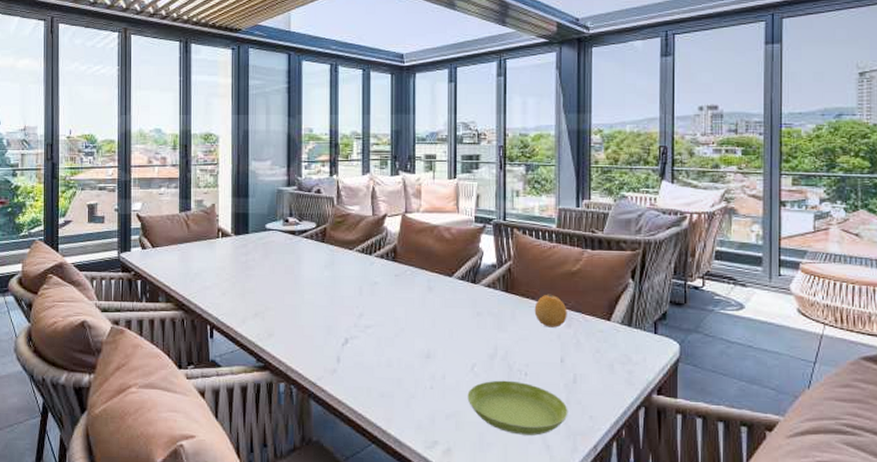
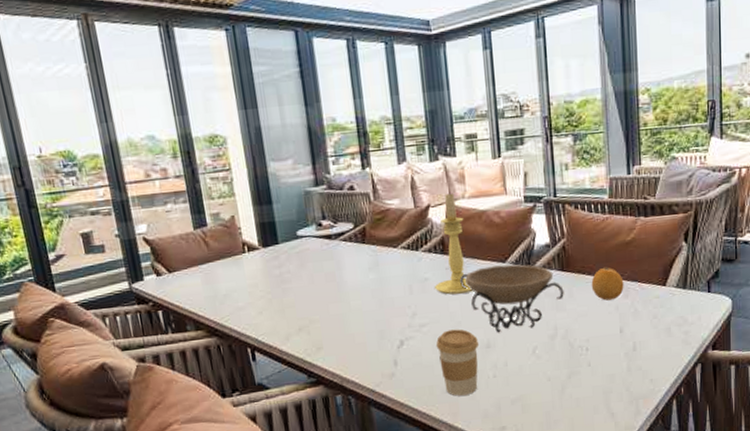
coffee cup: none [378,335,419,402] -> present [436,329,478,396]
candle holder: none [383,205,419,301] -> present [435,192,473,295]
decorative bowl: none [407,279,507,345] -> present [460,264,564,333]
saucer: present [467,380,568,436] -> none [531,357,630,408]

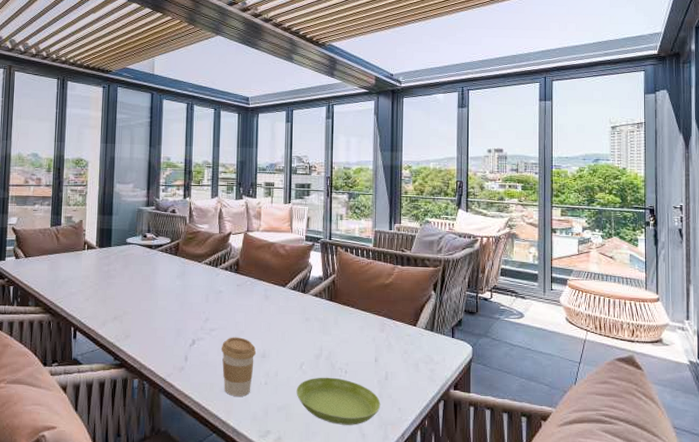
candle holder: present [435,192,473,295] -> none [226,224,257,308]
decorative bowl: present [460,264,564,333] -> none [247,288,331,346]
saucer: none [531,357,630,408] -> present [296,377,381,425]
fruit: present [591,267,624,301] -> none [354,303,381,332]

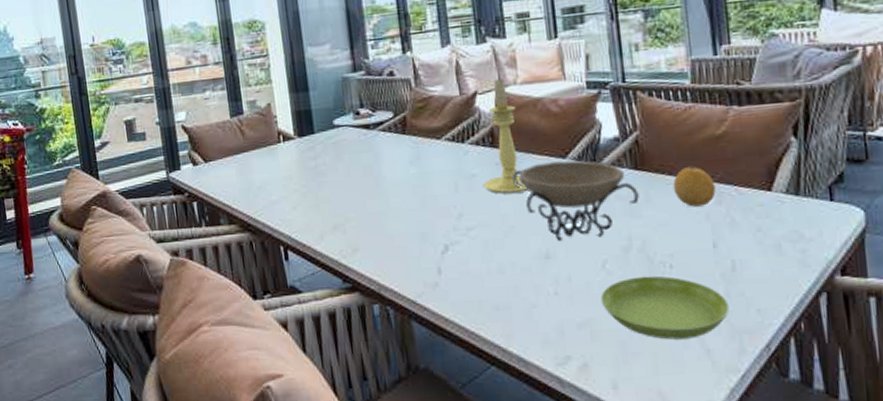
coffee cup: present [221,337,256,396] -> none [485,234,536,315]
candle holder: none [226,224,257,308] -> present [483,77,528,194]
decorative bowl: none [247,288,331,346] -> present [512,160,639,242]
fruit: none [354,303,381,332] -> present [673,166,716,207]

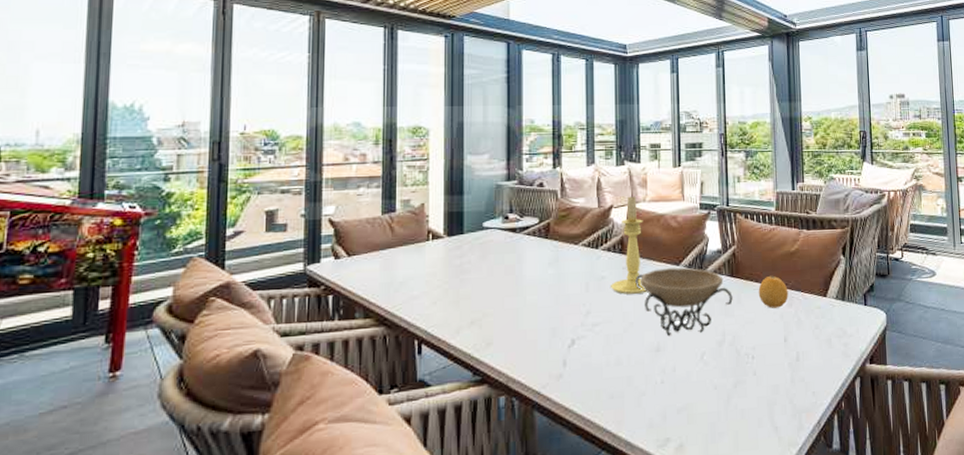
saucer: present [601,275,730,340] -> none [698,365,793,420]

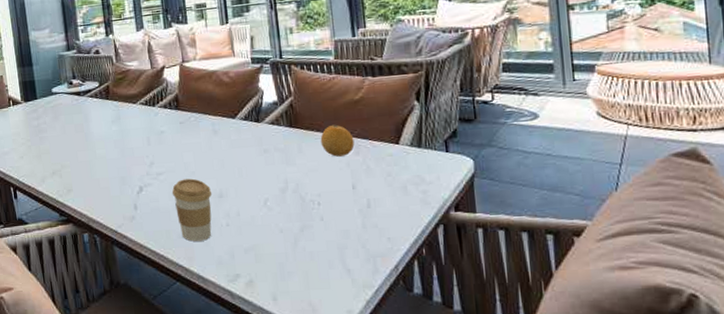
coffee cup: none [606,330,648,402] -> present [172,178,212,242]
candle holder: present [611,195,647,294] -> none [170,55,205,147]
decorative bowl: present [635,267,733,337] -> none [193,120,294,184]

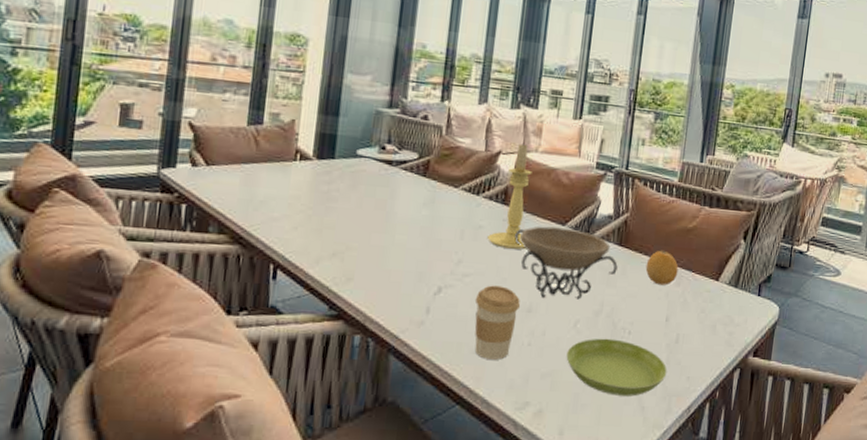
candle holder: none [170,55,205,147] -> present [487,142,532,250]
decorative bowl: none [193,120,294,184] -> present [514,226,618,300]
saucer: none [263,211,366,262] -> present [566,338,667,396]

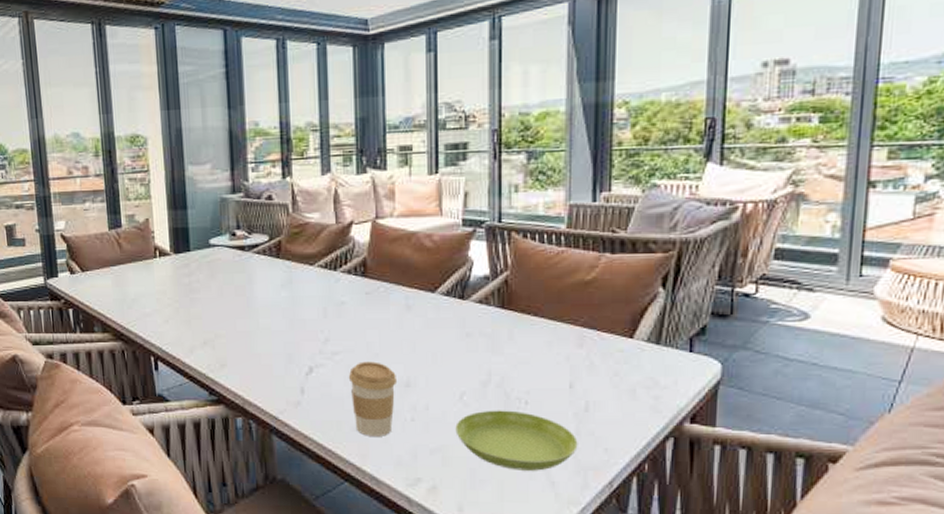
candle holder: present [487,142,532,250] -> none [352,209,395,322]
decorative bowl: present [514,226,618,300] -> none [381,295,503,372]
fruit: present [645,250,679,285] -> none [537,309,579,348]

